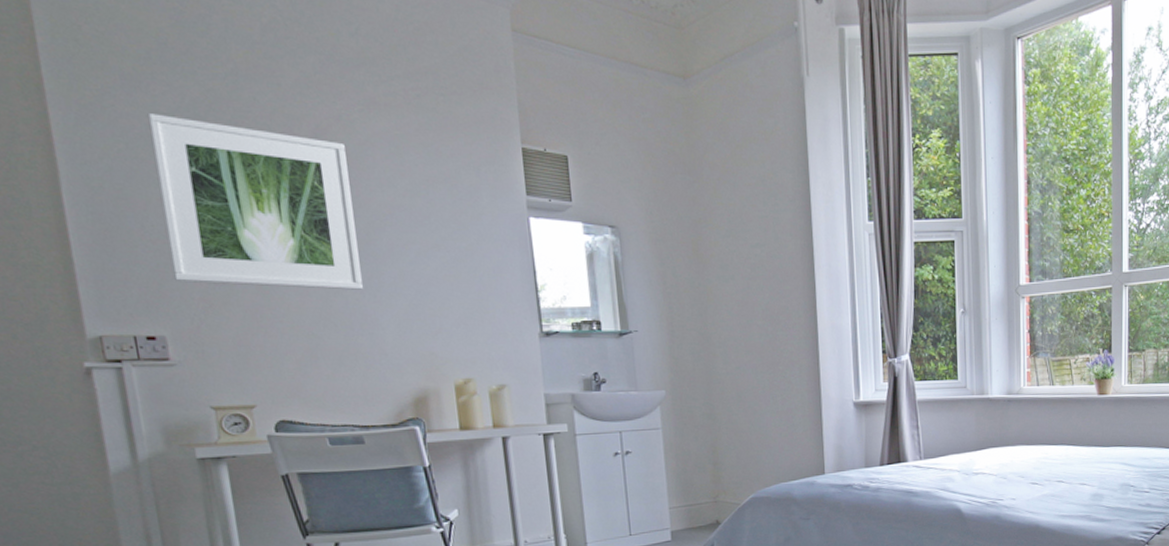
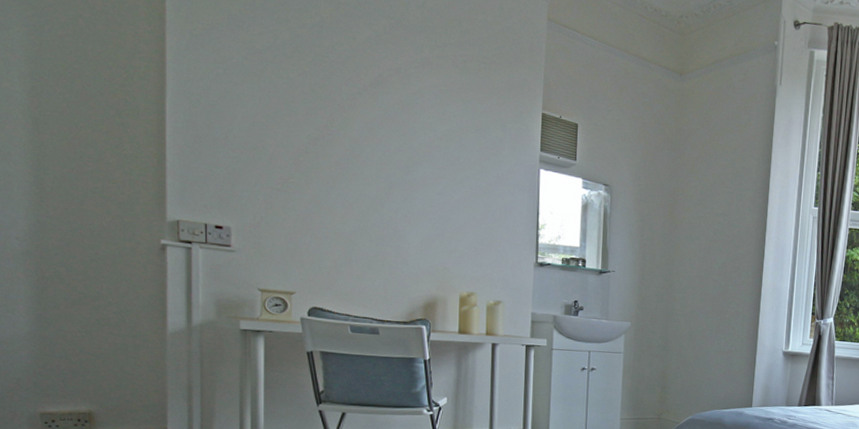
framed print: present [147,114,363,290] -> none [244,48,400,210]

